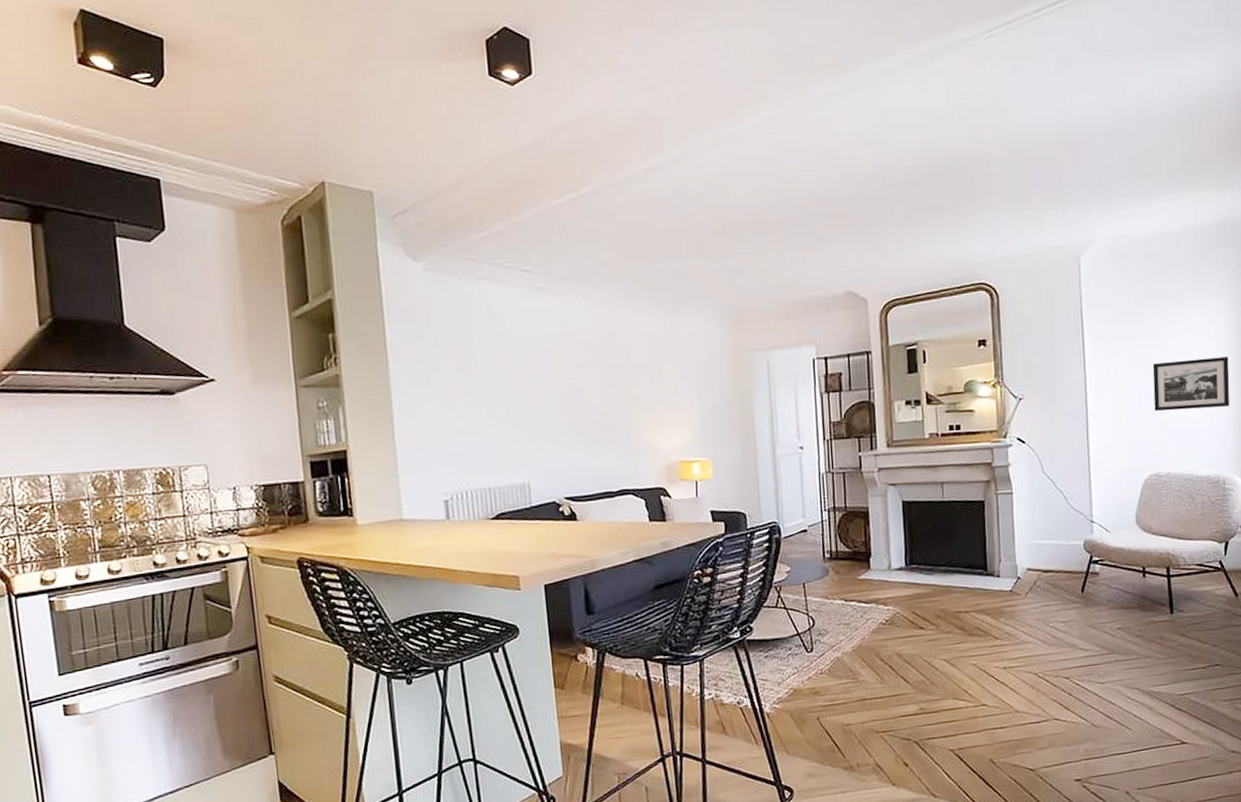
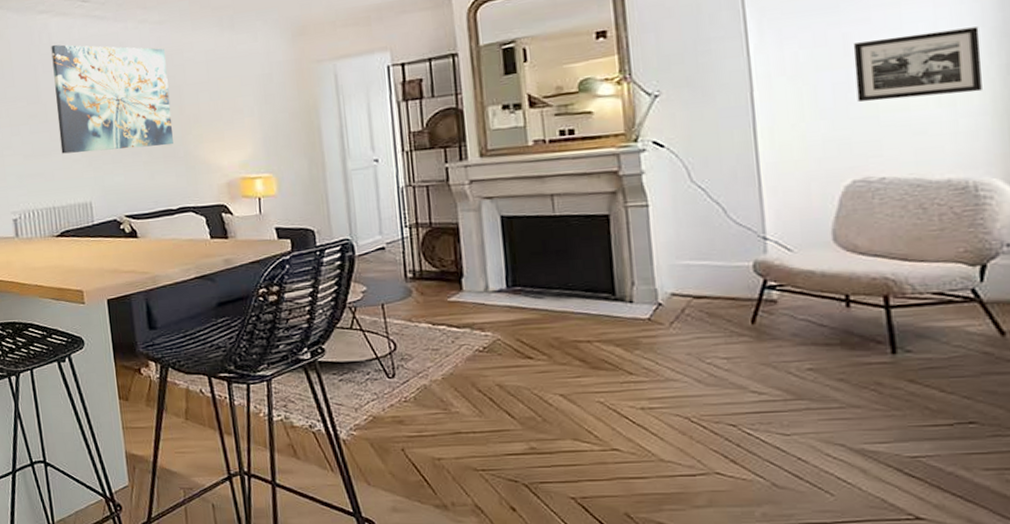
wall art: none [489,314,615,431] -> present [51,44,173,154]

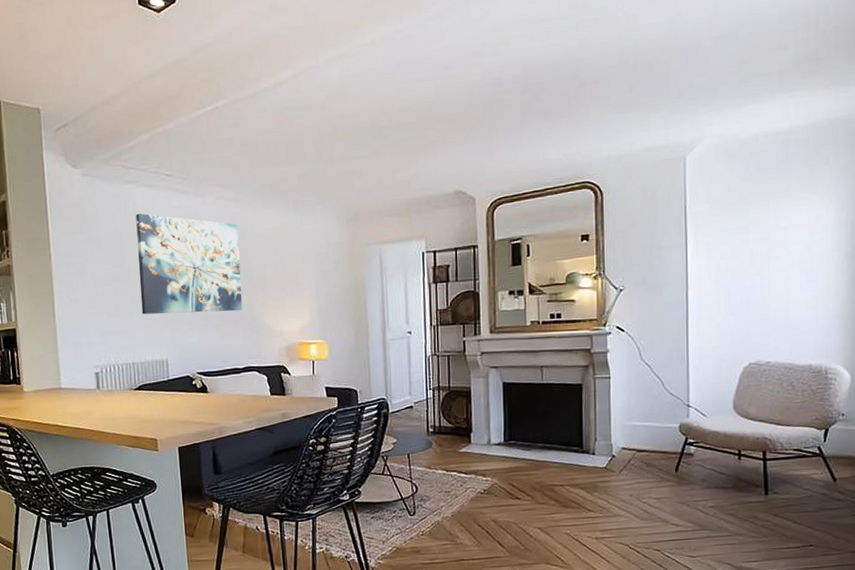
picture frame: present [853,27,982,102] -> none [756,250,837,303]

